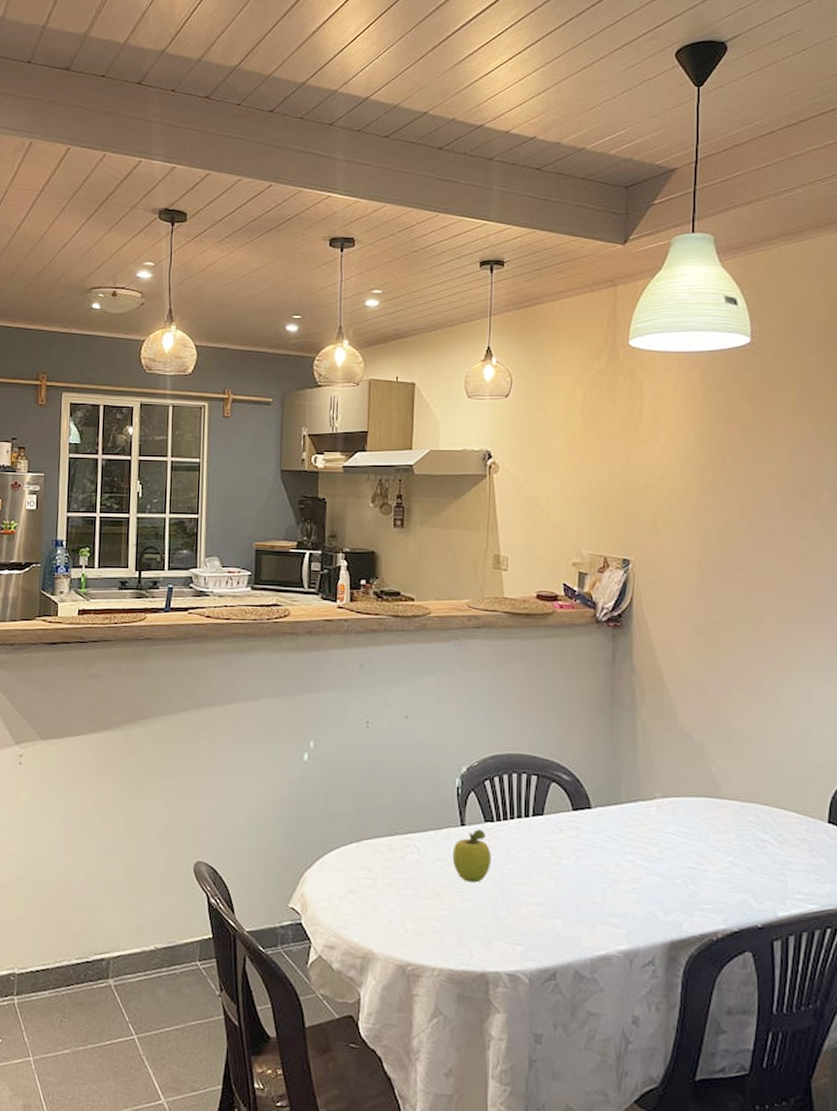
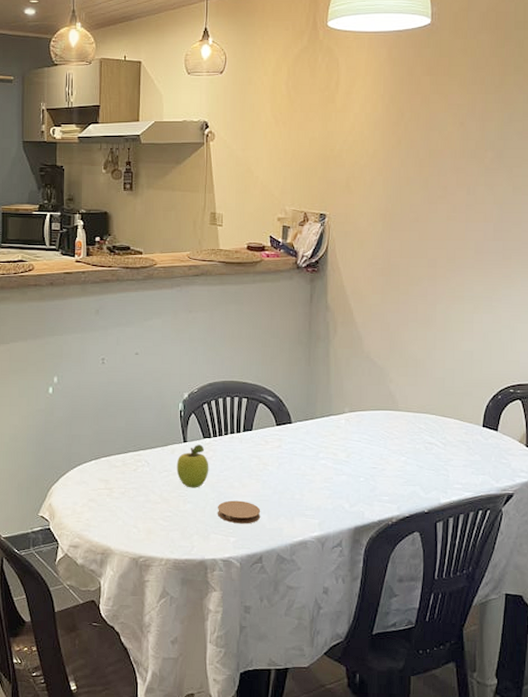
coaster: none [502,900,554,931] -> present [218,500,261,524]

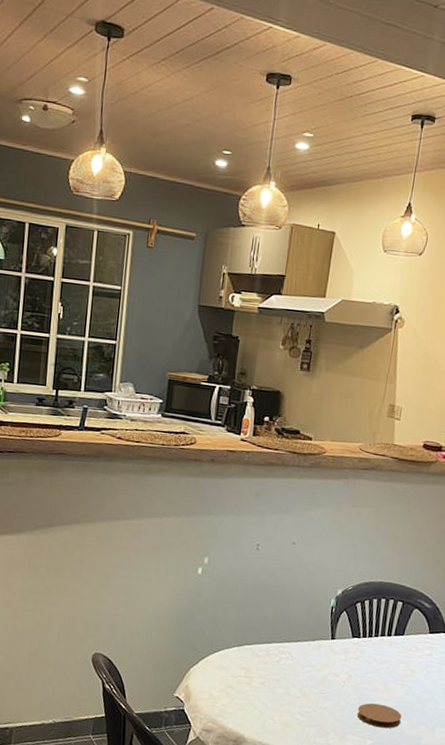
fruit: present [176,444,209,488] -> none [320,643,355,687]

